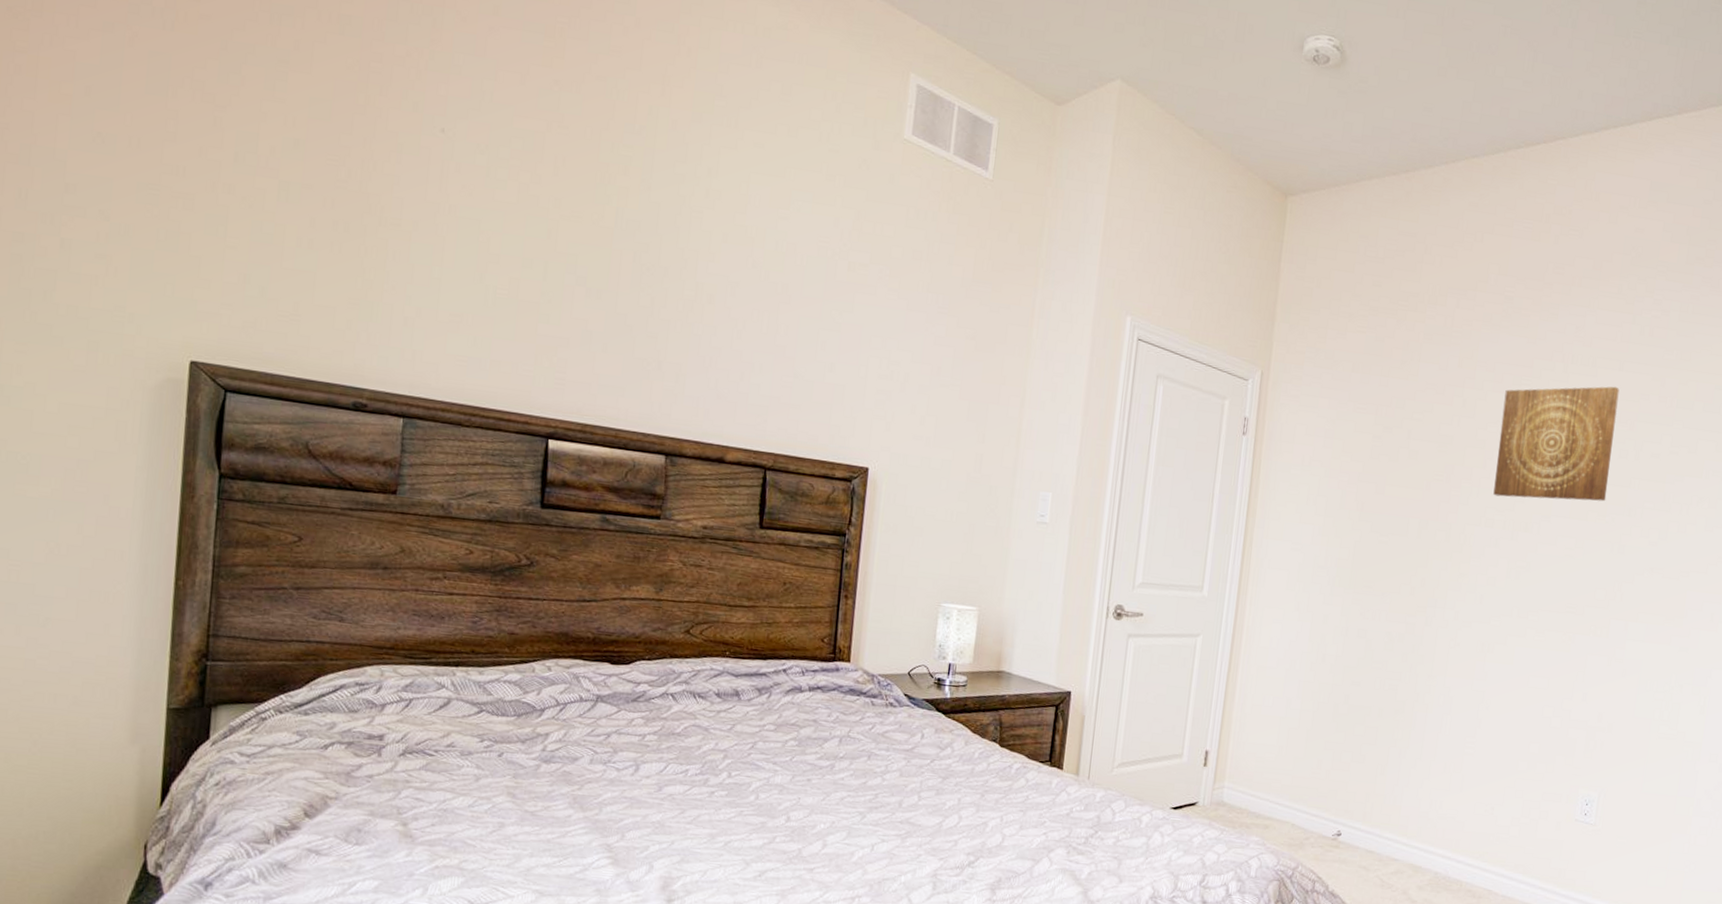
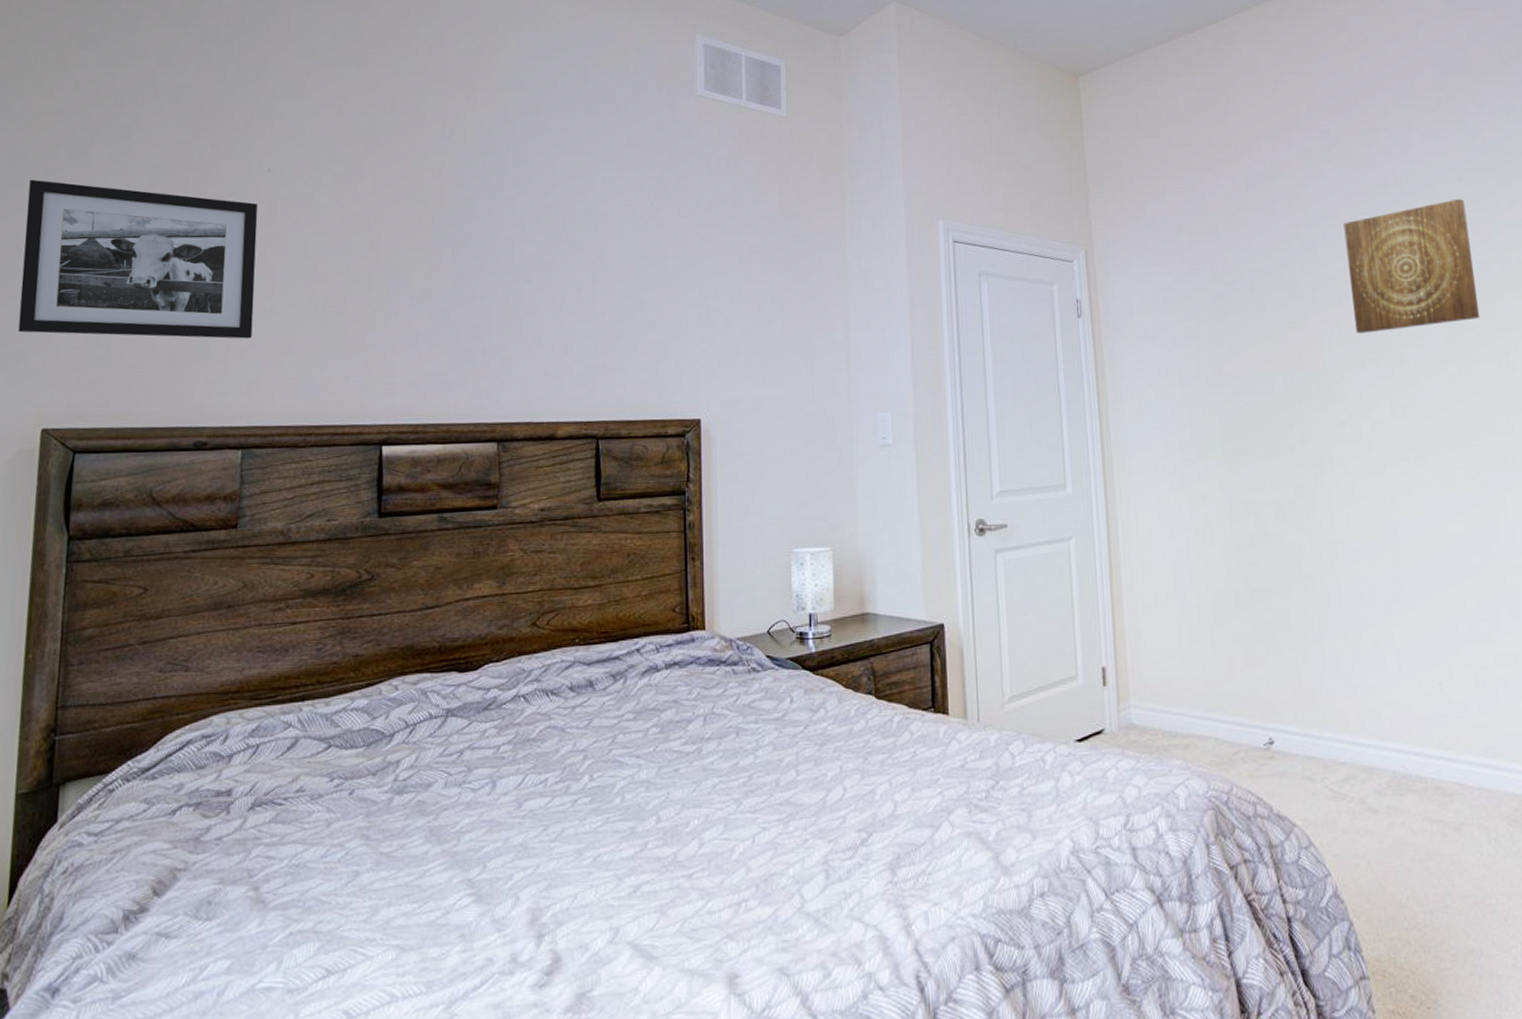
picture frame: none [163,89,429,307] -> present [18,179,258,339]

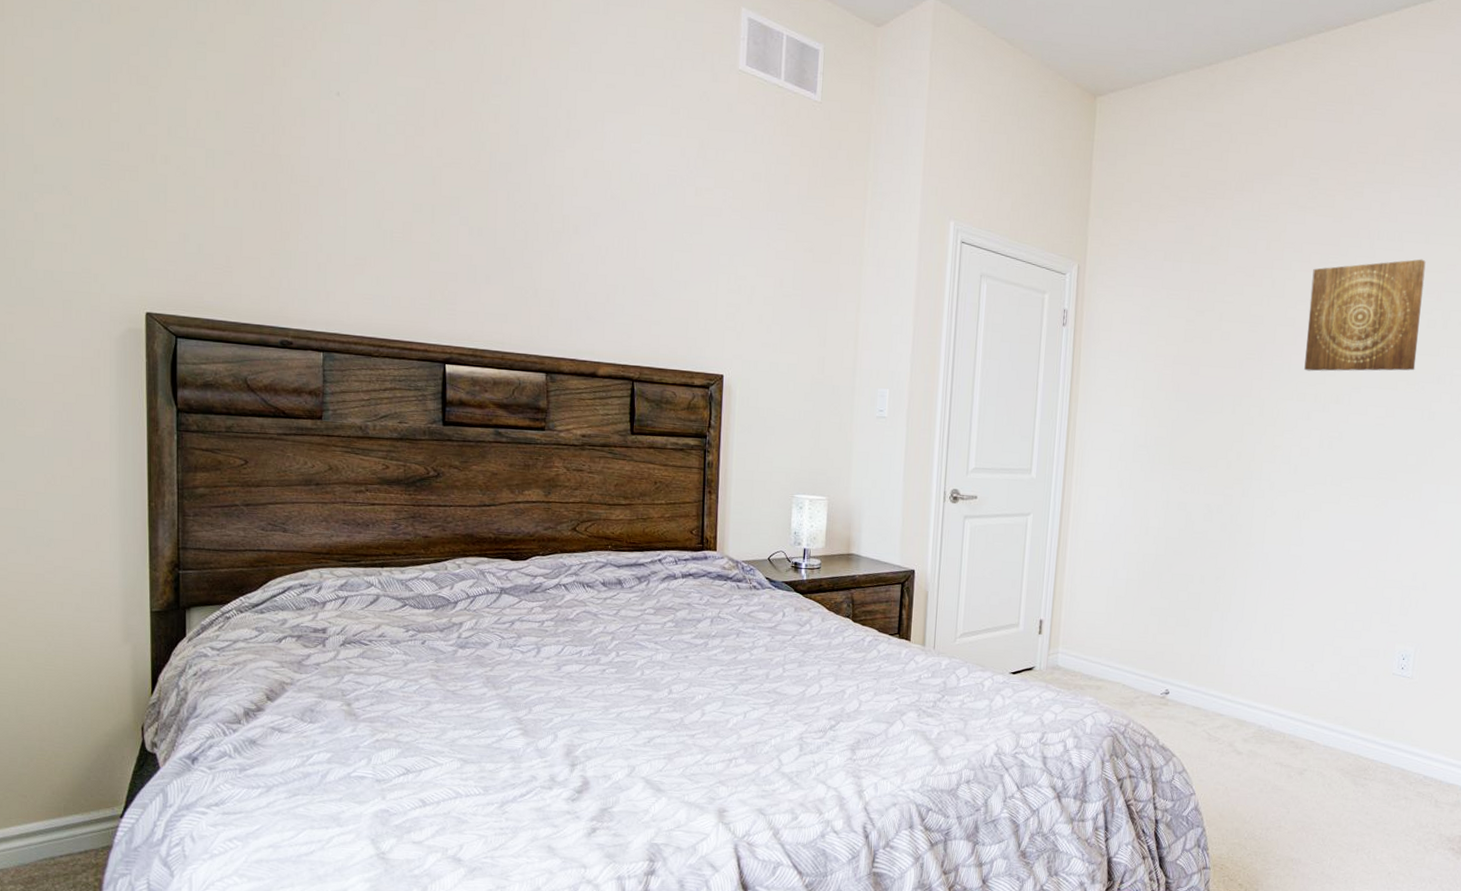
picture frame: present [18,179,258,339] -> none [115,75,329,253]

